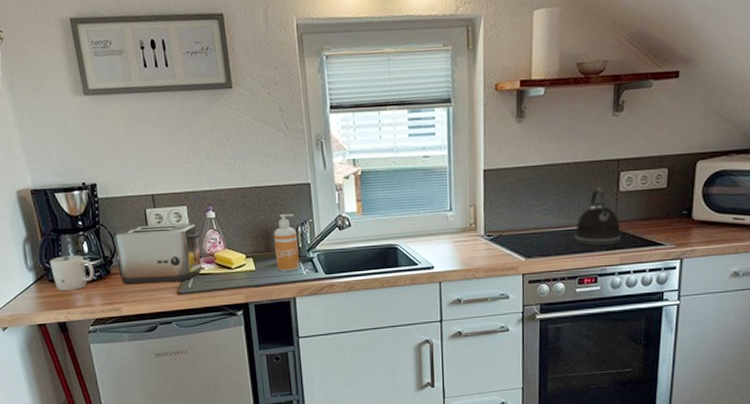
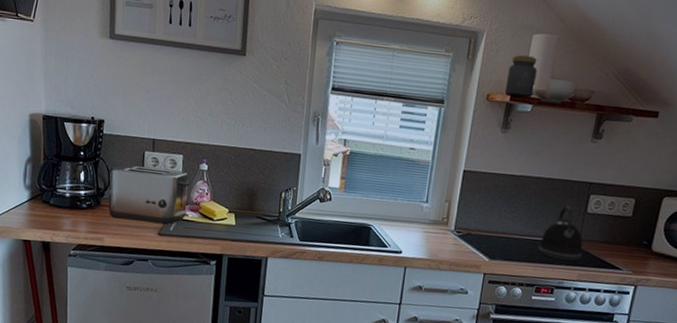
mug: present [50,255,95,291] -> none [46,181,86,215]
soap dispenser: present [273,213,300,272] -> none [255,177,280,233]
jar: none [513,35,544,83] -> present [504,55,537,99]
bowl: none [542,54,589,83] -> present [532,78,578,105]

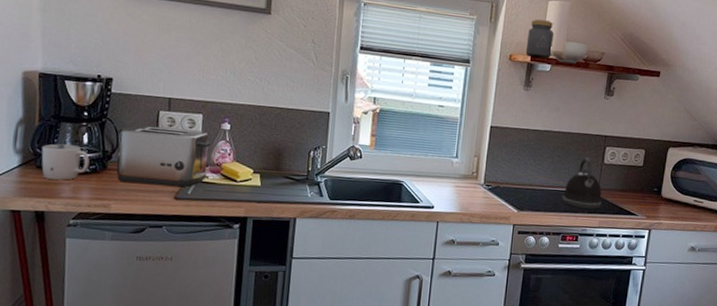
mug: none [46,181,86,215] -> present [41,143,90,180]

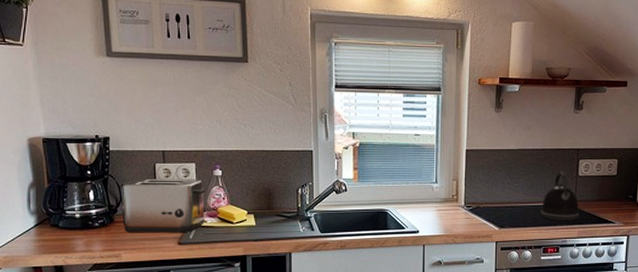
mug: present [41,143,90,180] -> none [54,202,97,236]
jar: present [525,19,553,59] -> none [493,42,519,80]
bowl: present [550,41,590,65] -> none [518,60,556,83]

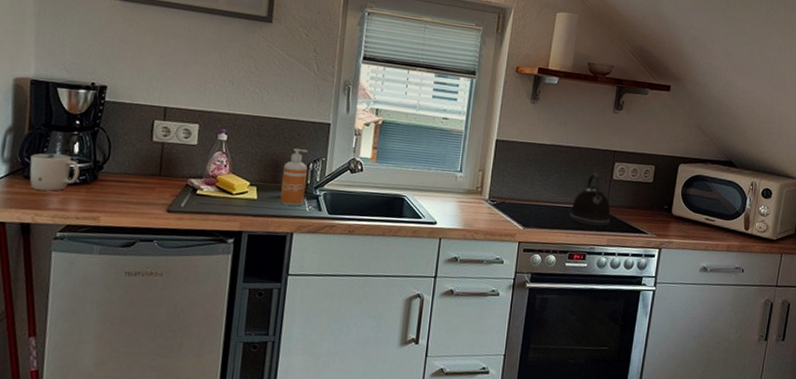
mug: none [54,202,97,236] -> present [29,153,80,191]
toaster: present [120,178,206,233] -> none [107,134,207,200]
soap dispenser: none [275,176,298,228] -> present [280,148,308,206]

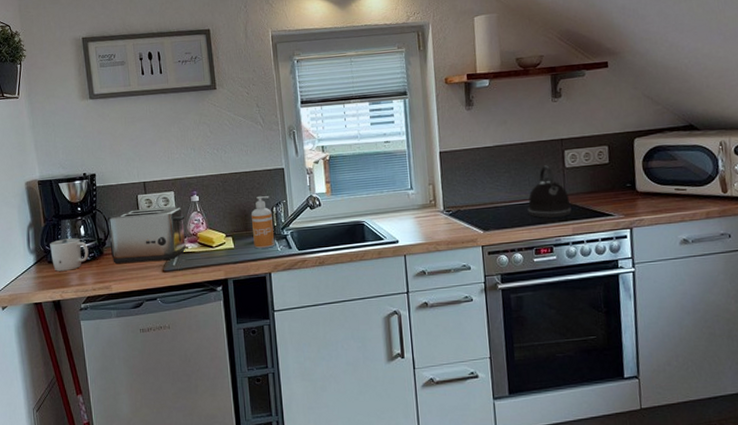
toaster: none [107,134,207,200] -> present [107,206,186,264]

